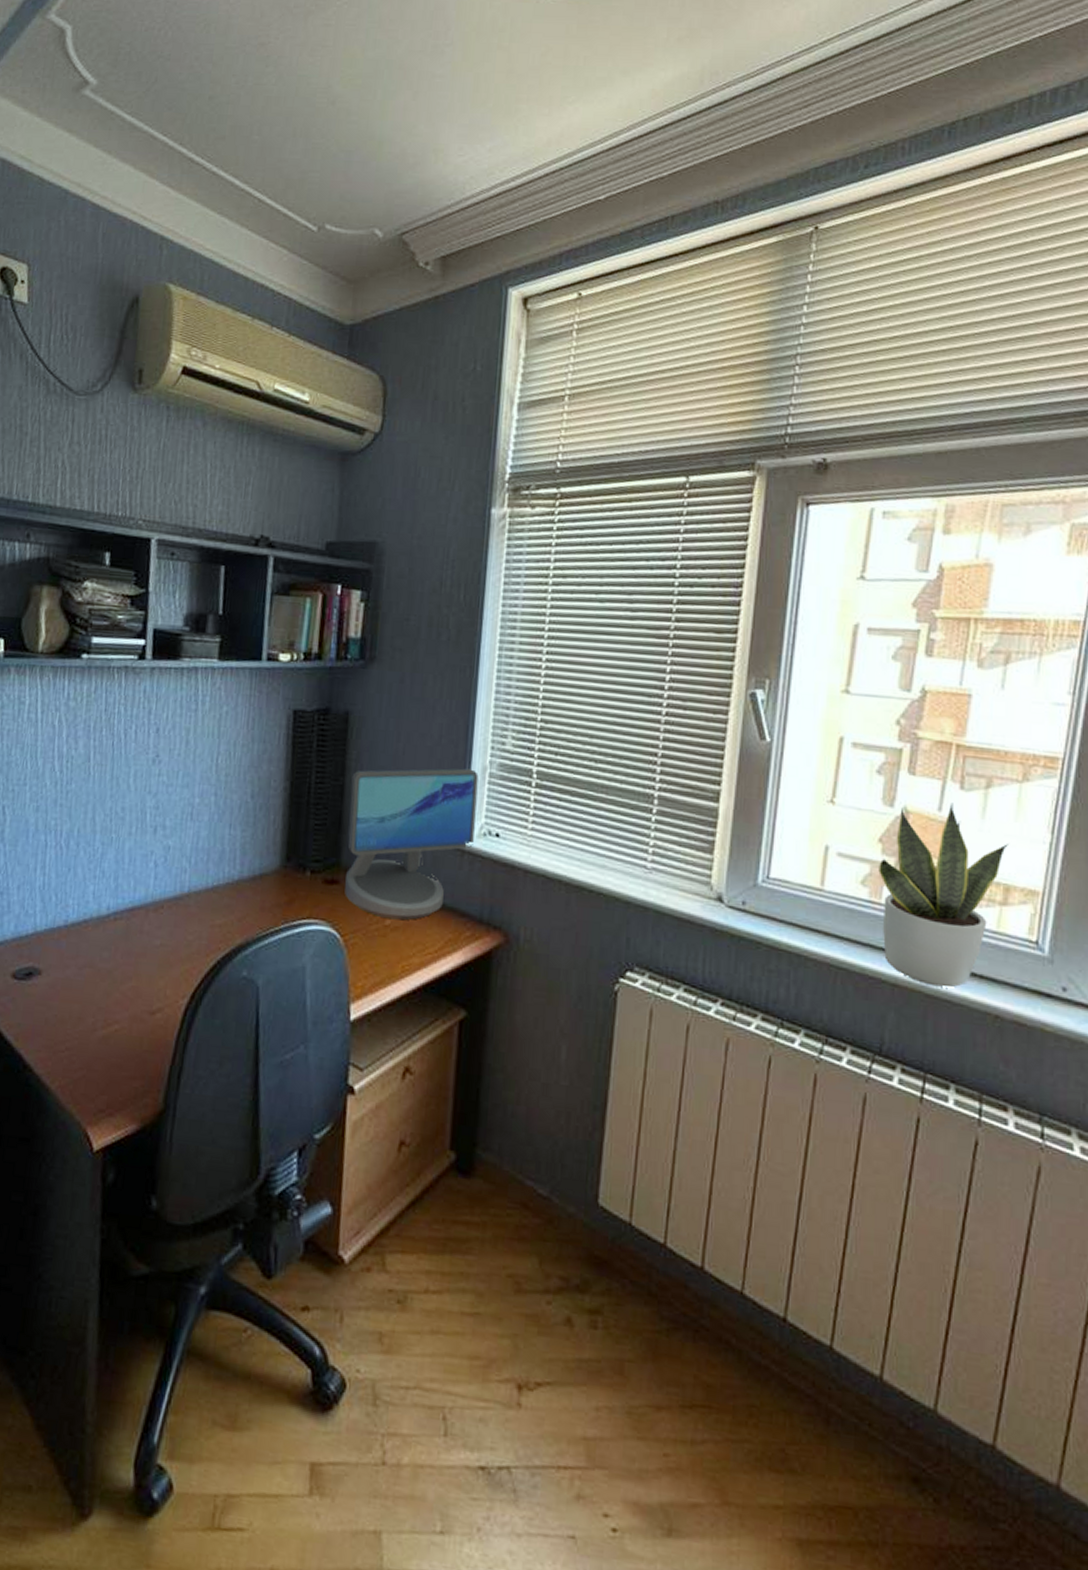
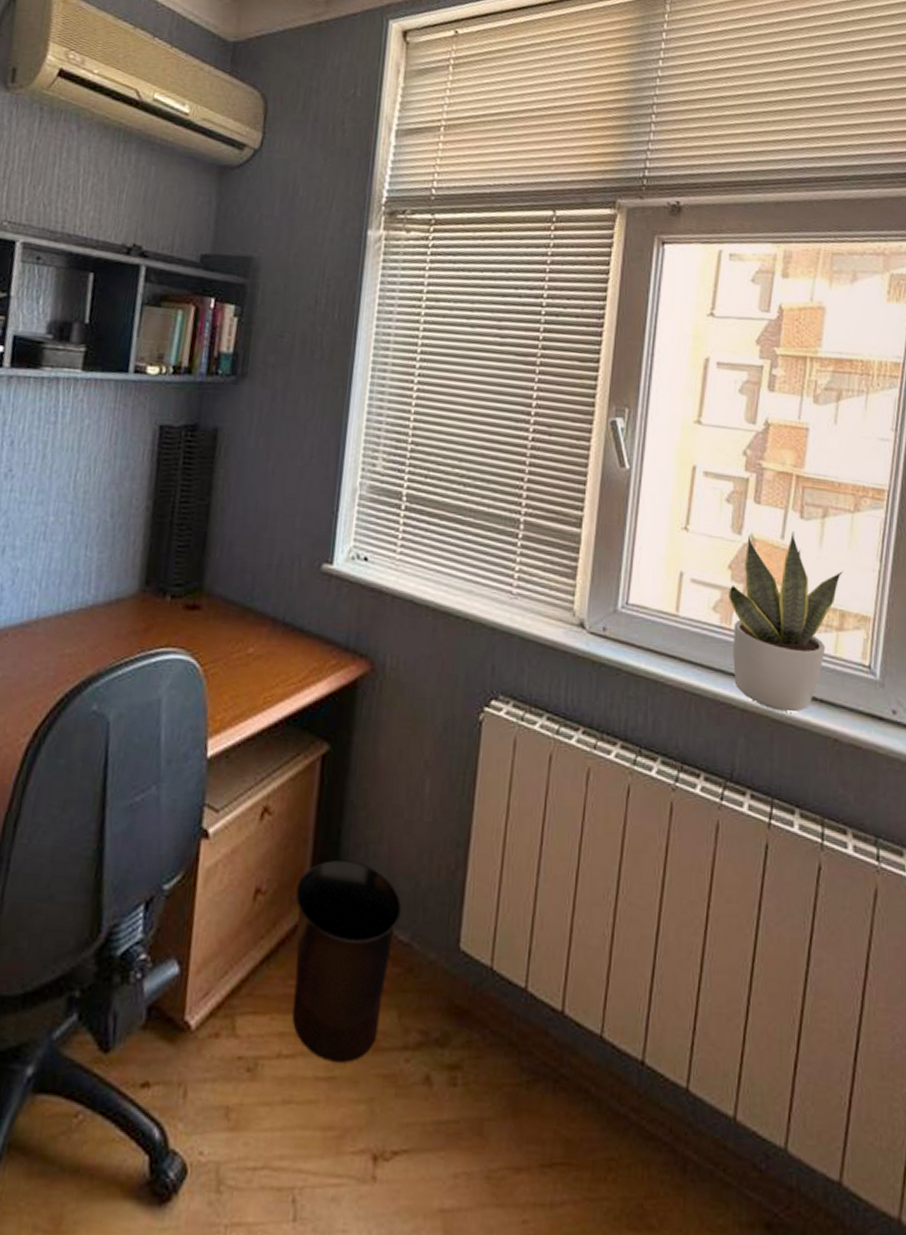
computer monitor: present [344,768,479,920] -> none [206,489,348,648]
waste bin: none [437,1117,540,1301] -> present [292,859,402,1063]

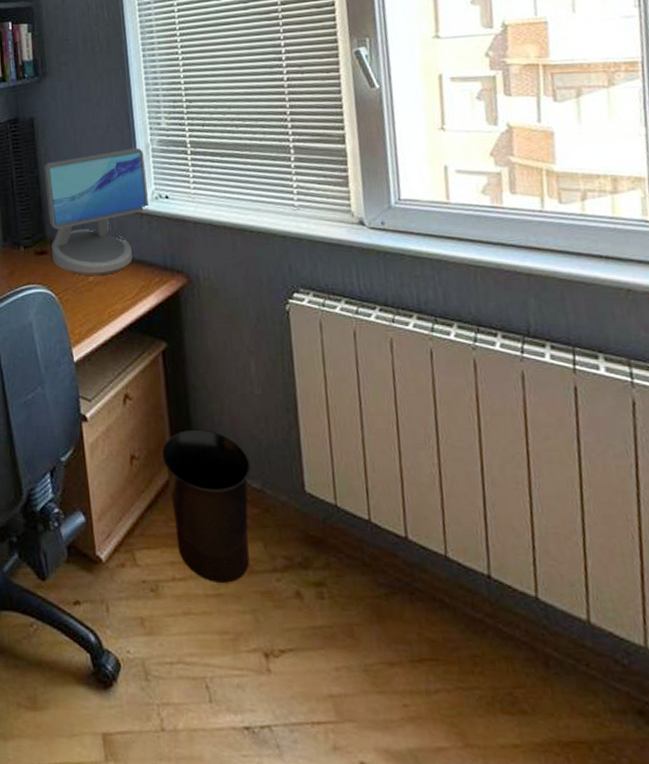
computer monitor: none [206,489,348,648] -> present [44,148,149,276]
potted plant: present [728,531,843,713] -> none [494,114,608,271]

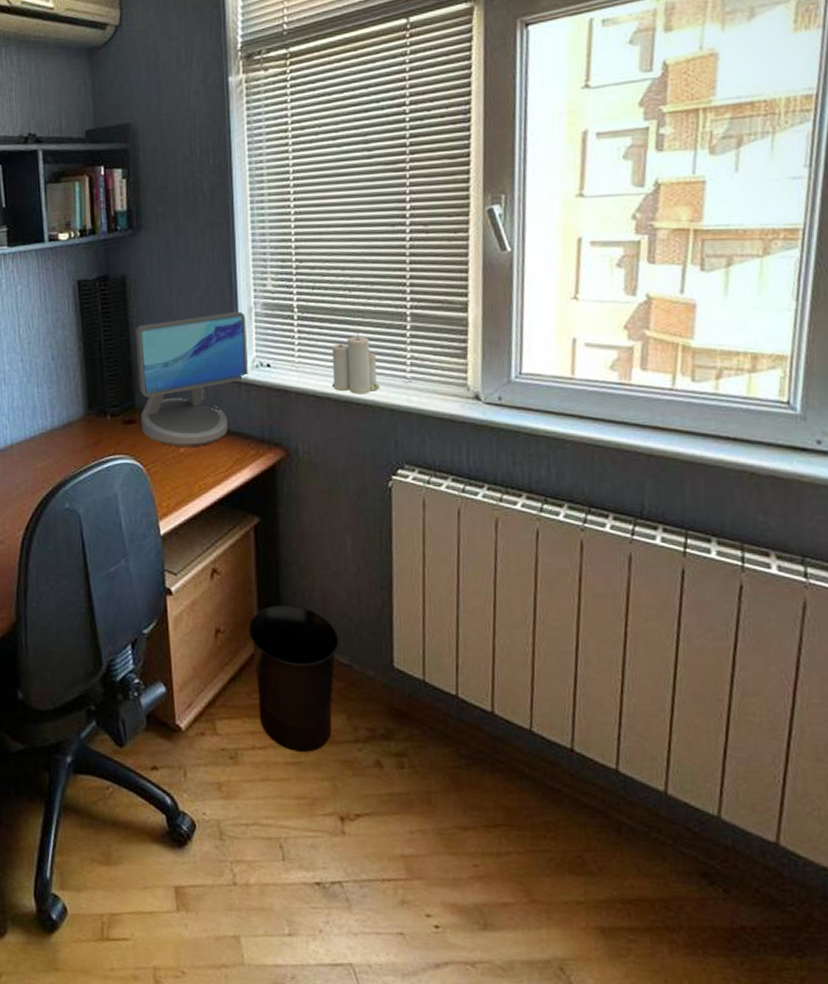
candle: none [223,166,271,223] -> present [331,333,380,394]

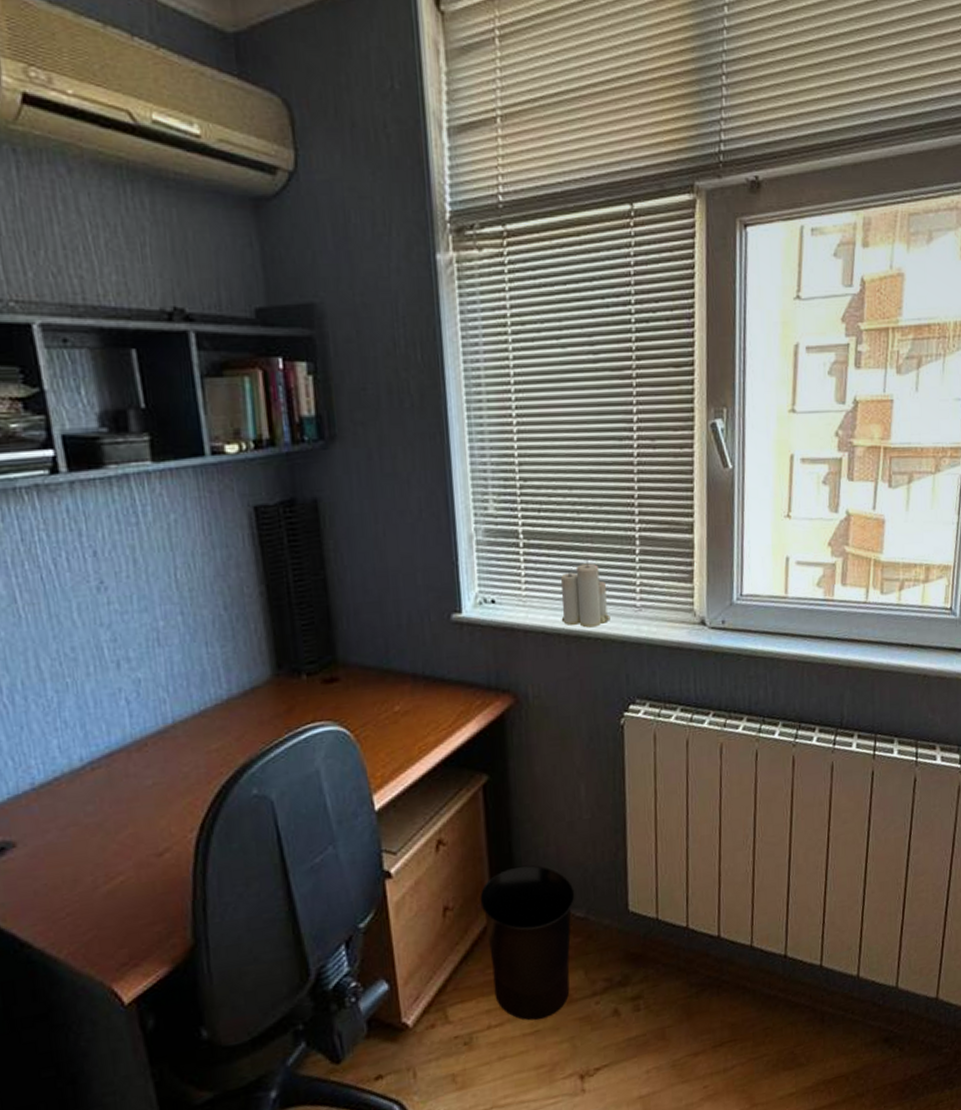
computer monitor: present [135,311,248,448] -> none [333,539,471,705]

